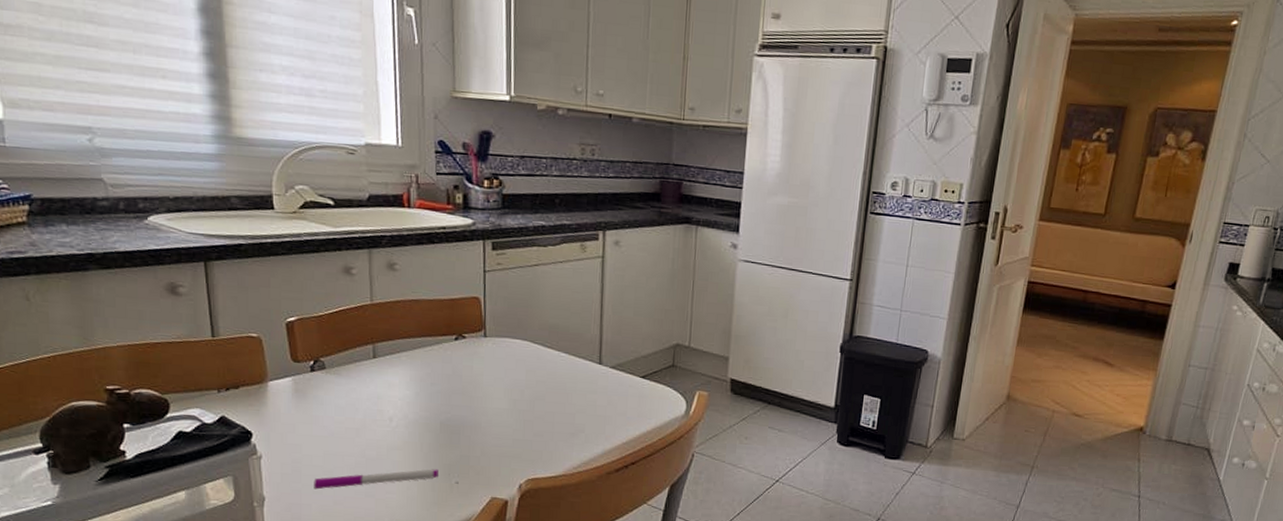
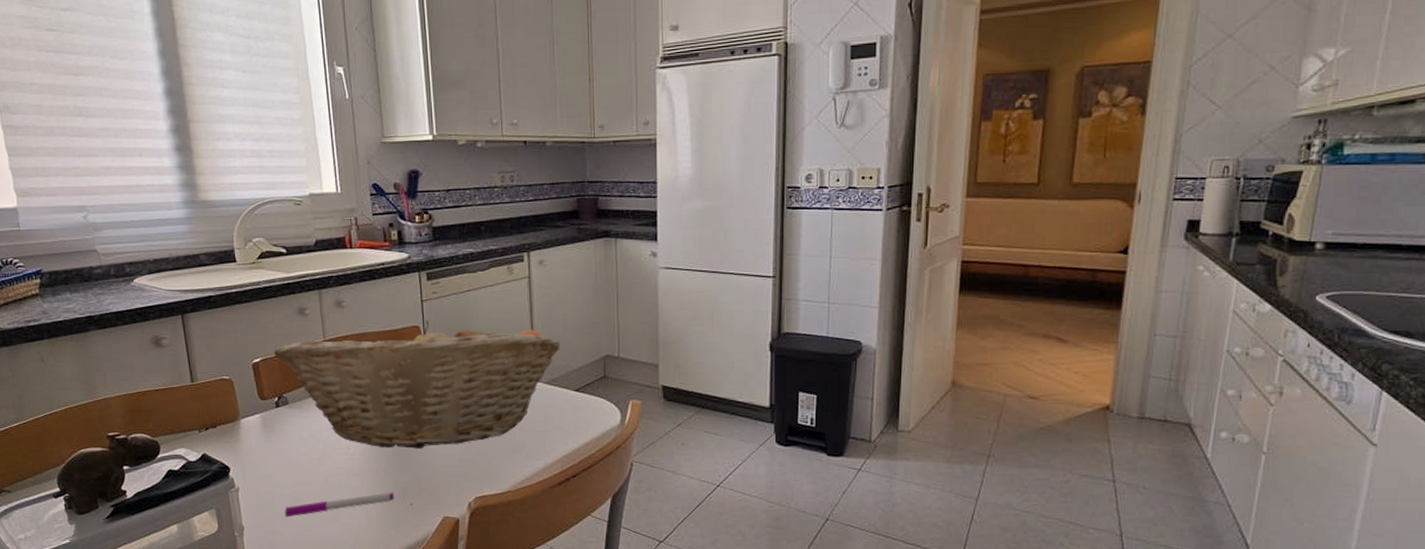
fruit basket: none [312,292,630,426] -> present [274,320,560,449]

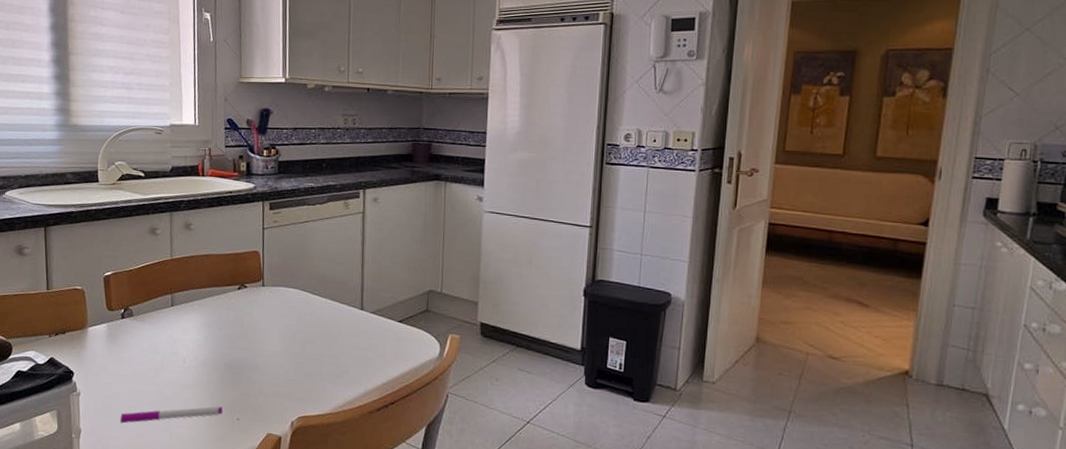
fruit basket: present [274,320,560,449] -> none [125,247,388,367]

